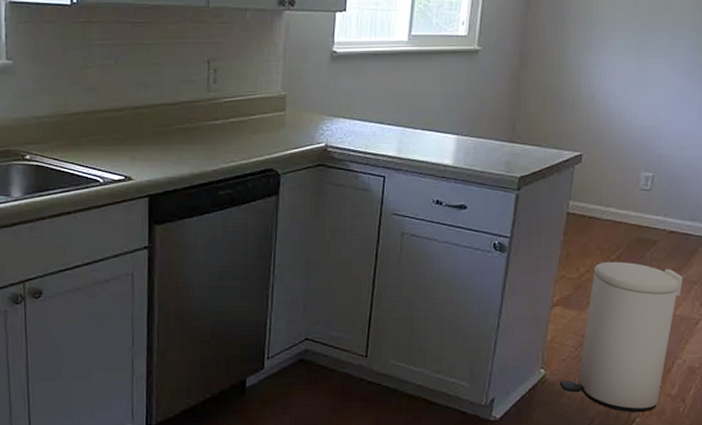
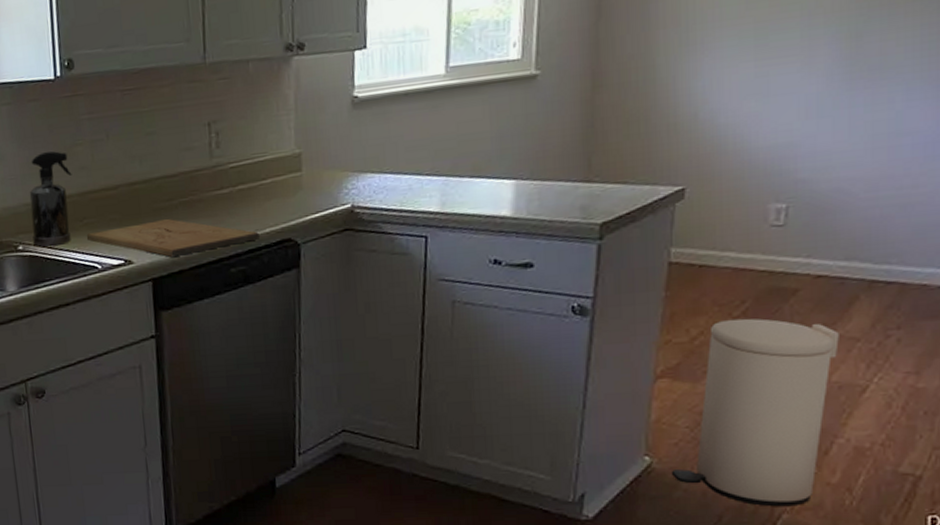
spray bottle: none [39,71,81,158] -> present [29,151,72,247]
cutting board: none [90,141,246,178] -> present [86,218,260,258]

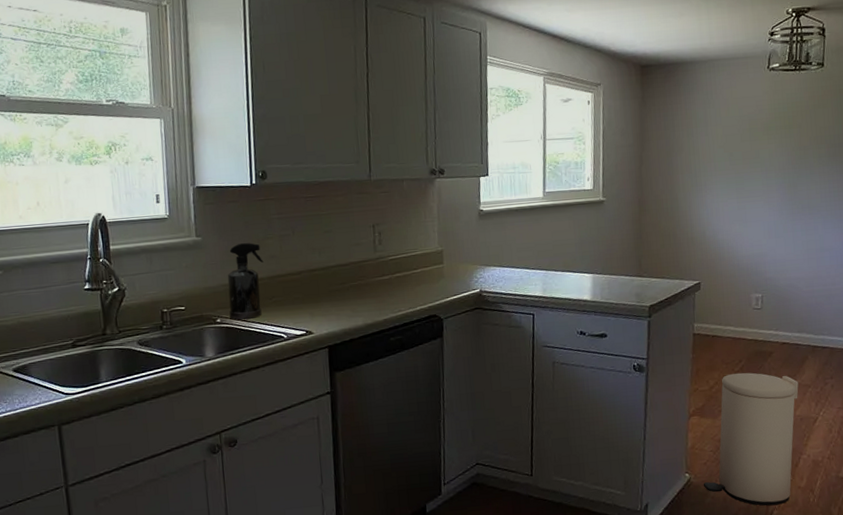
cutting board: present [86,218,260,258] -> none [274,298,412,329]

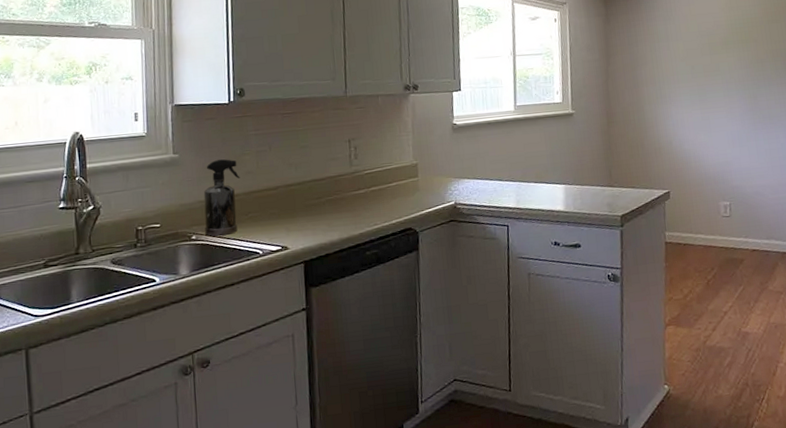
pedal bin: present [703,372,799,506] -> none [682,280,771,417]

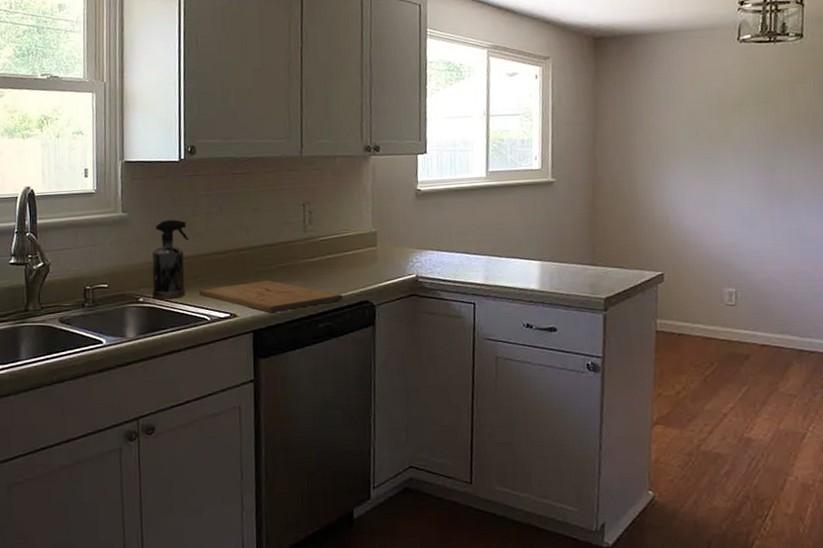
cutting board: none [250,212,388,244] -> present [198,279,343,313]

